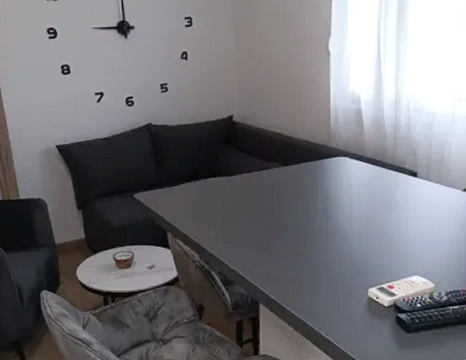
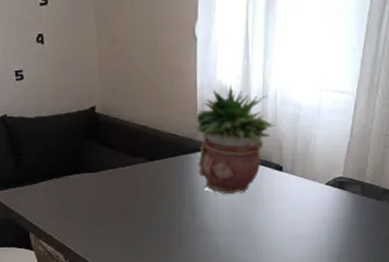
potted plant: none [330,93,409,200] -> present [196,83,276,195]

